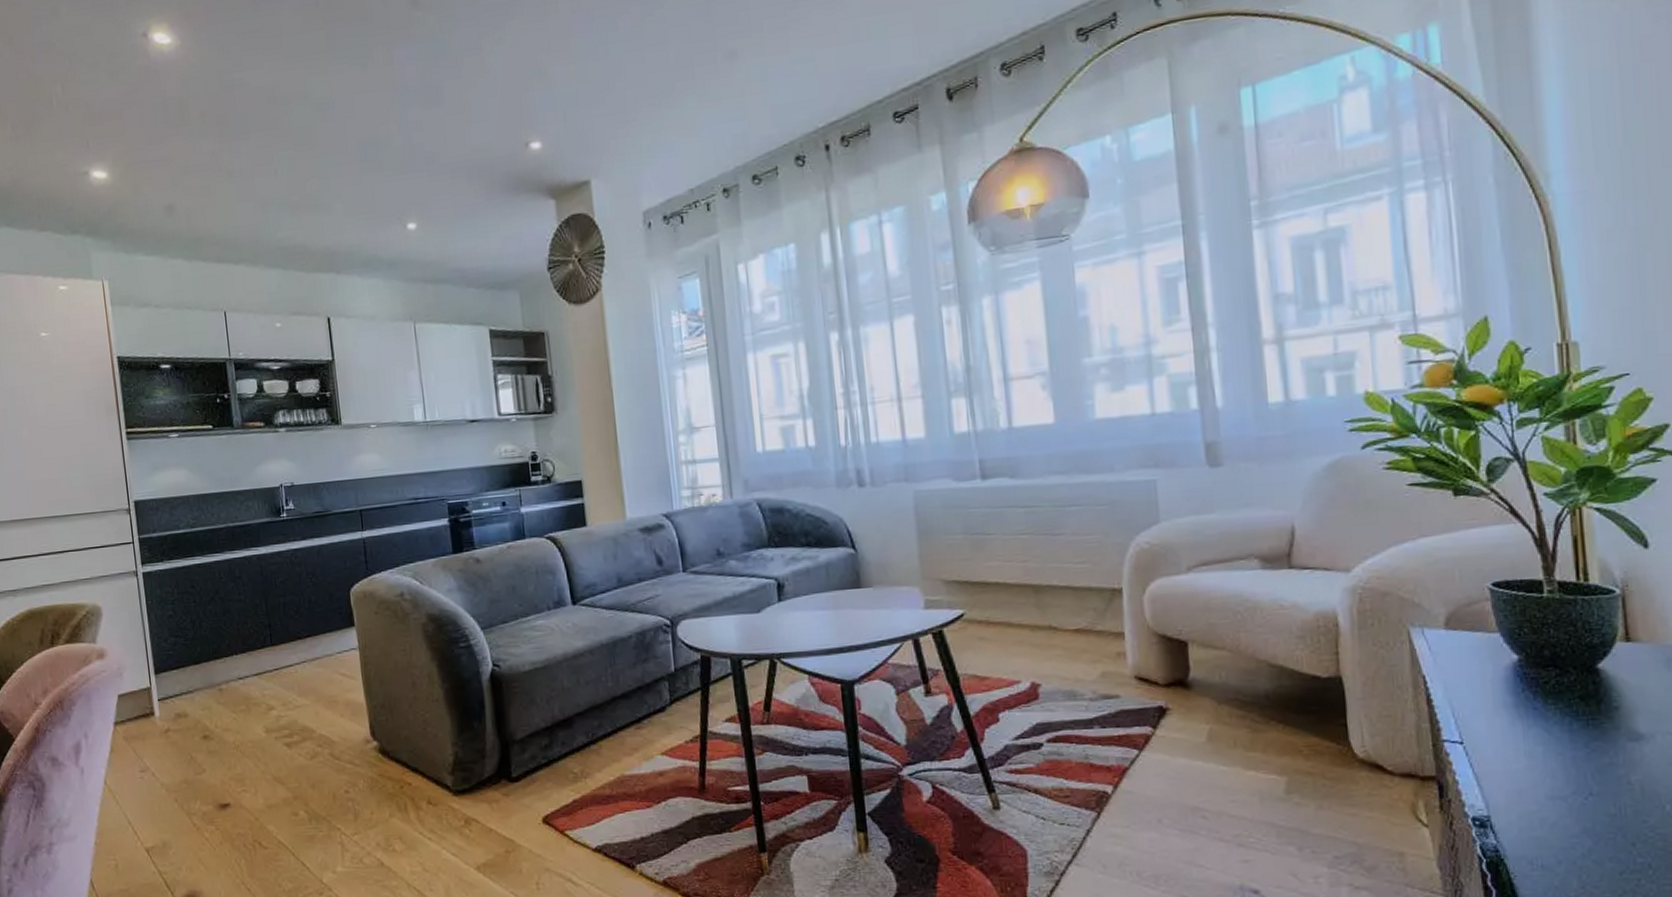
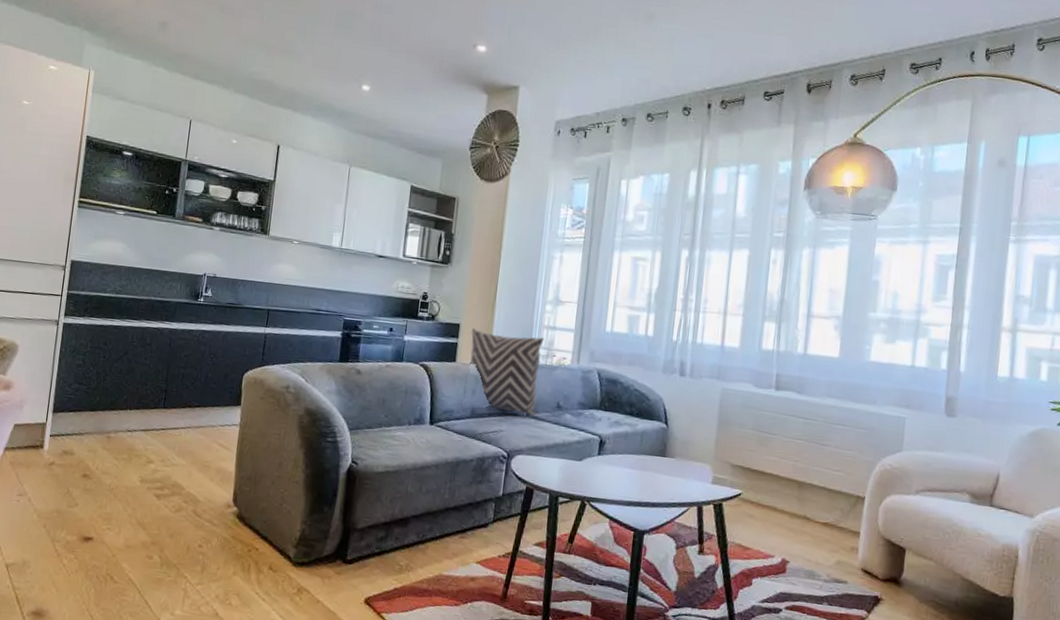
pillow: none [597,475,695,572] -> present [470,328,544,417]

